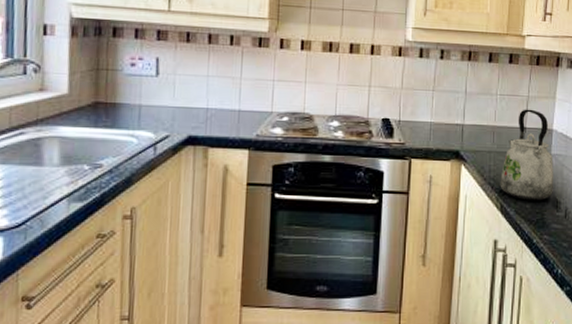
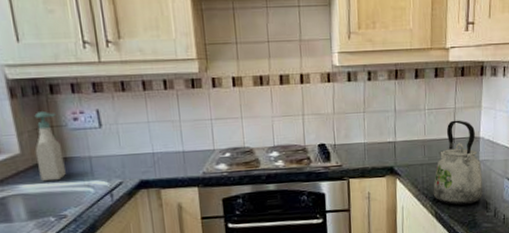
soap bottle: none [83,53,114,127] -> present [34,111,66,182]

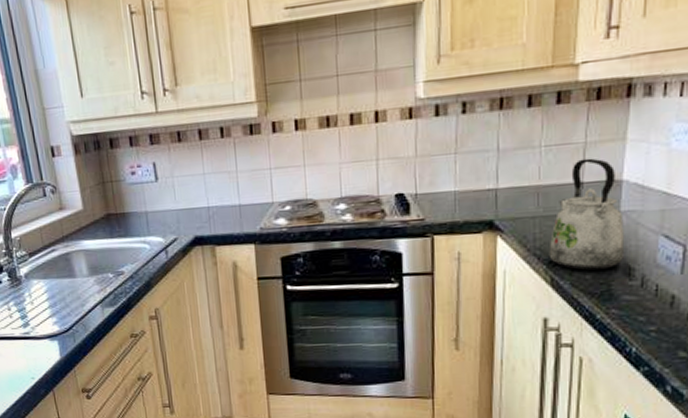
soap bottle: present [34,111,66,182] -> none [96,166,124,238]

